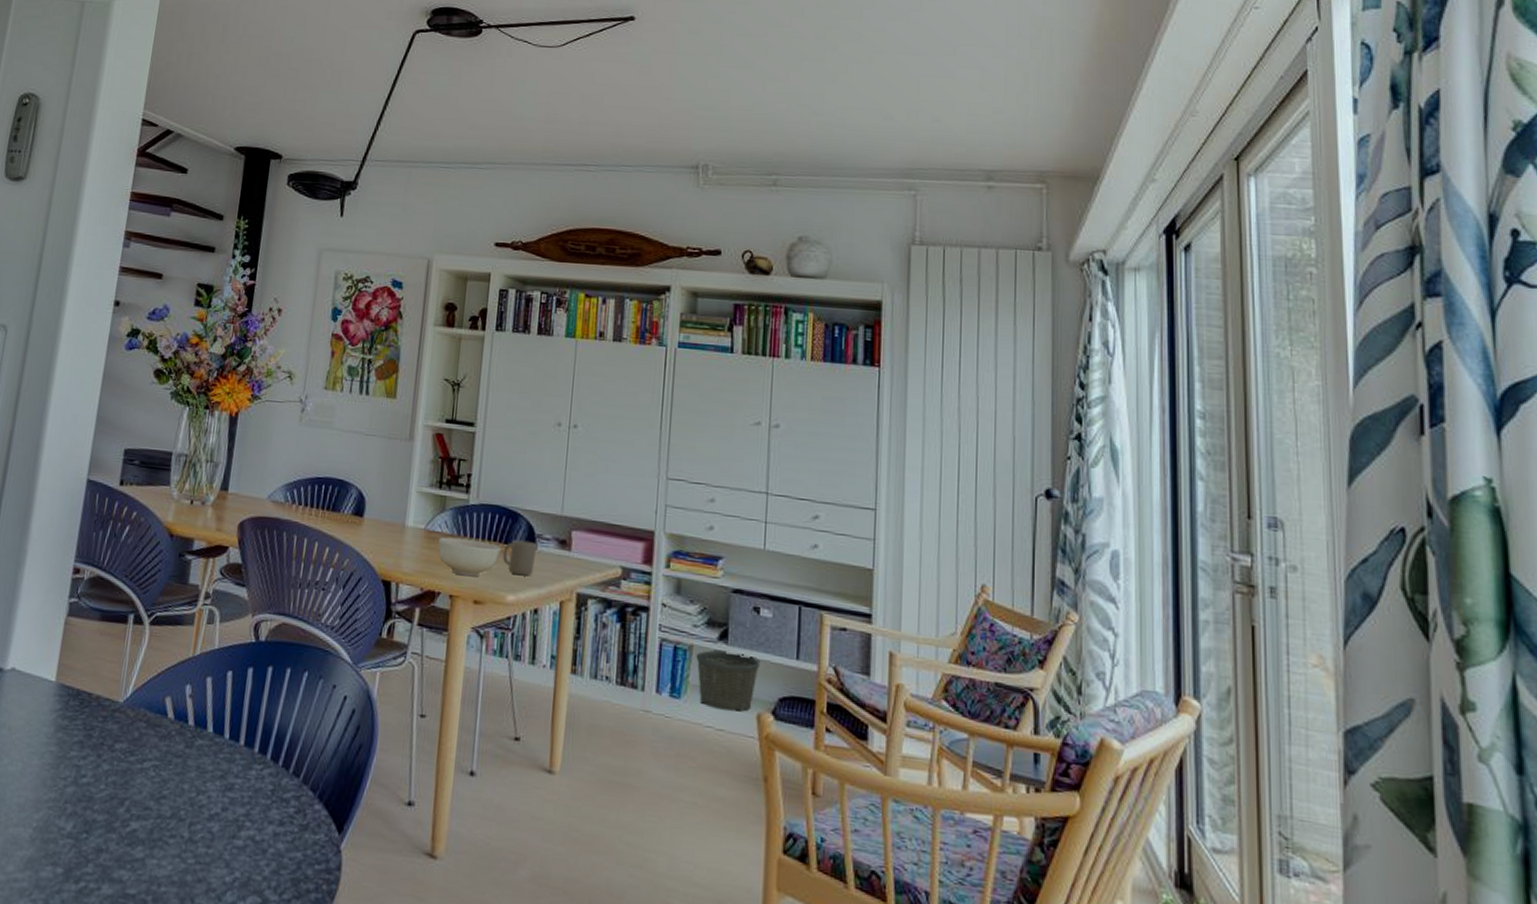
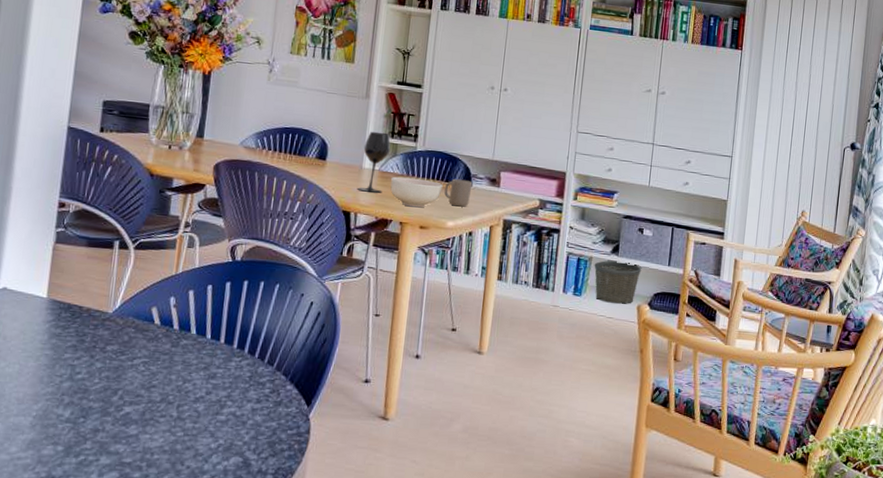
wineglass: none [399,480,438,558] -> present [357,131,391,193]

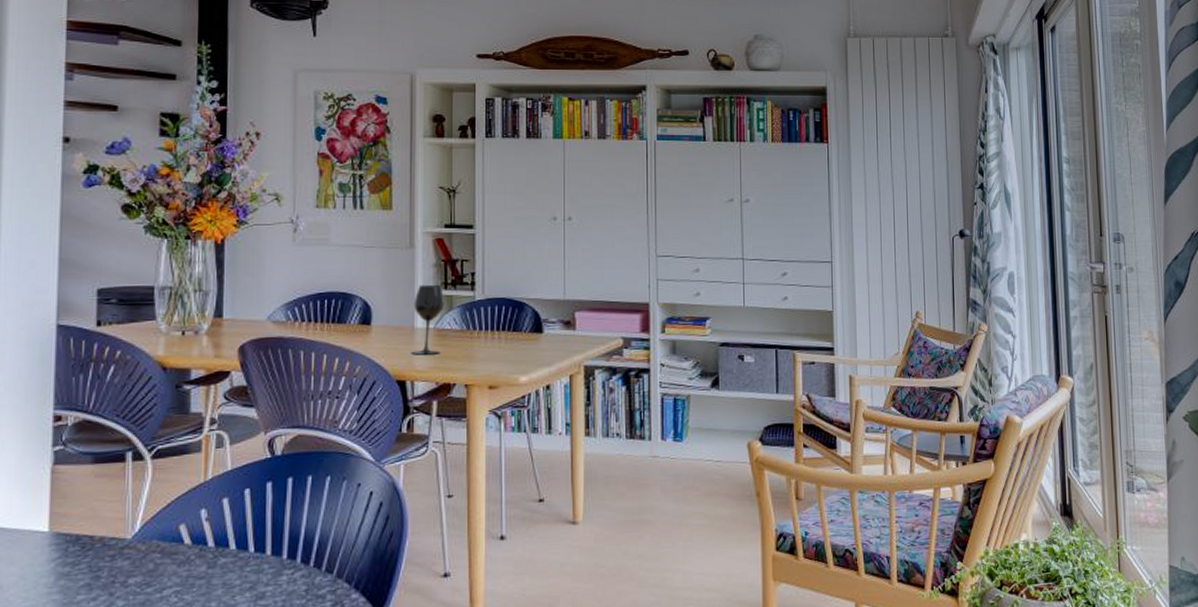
bowl: present [390,176,443,208] -> none [448,332,510,366]
cup: present [444,178,473,207] -> none [513,326,544,358]
basket: present [594,260,642,305] -> none [693,396,748,446]

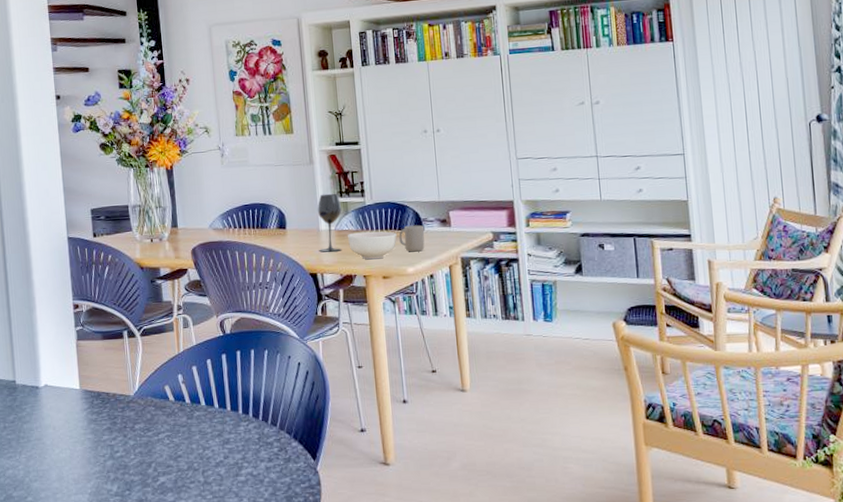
bowl: none [448,332,510,366] -> present [347,231,397,260]
cup: none [513,326,544,358] -> present [399,224,425,252]

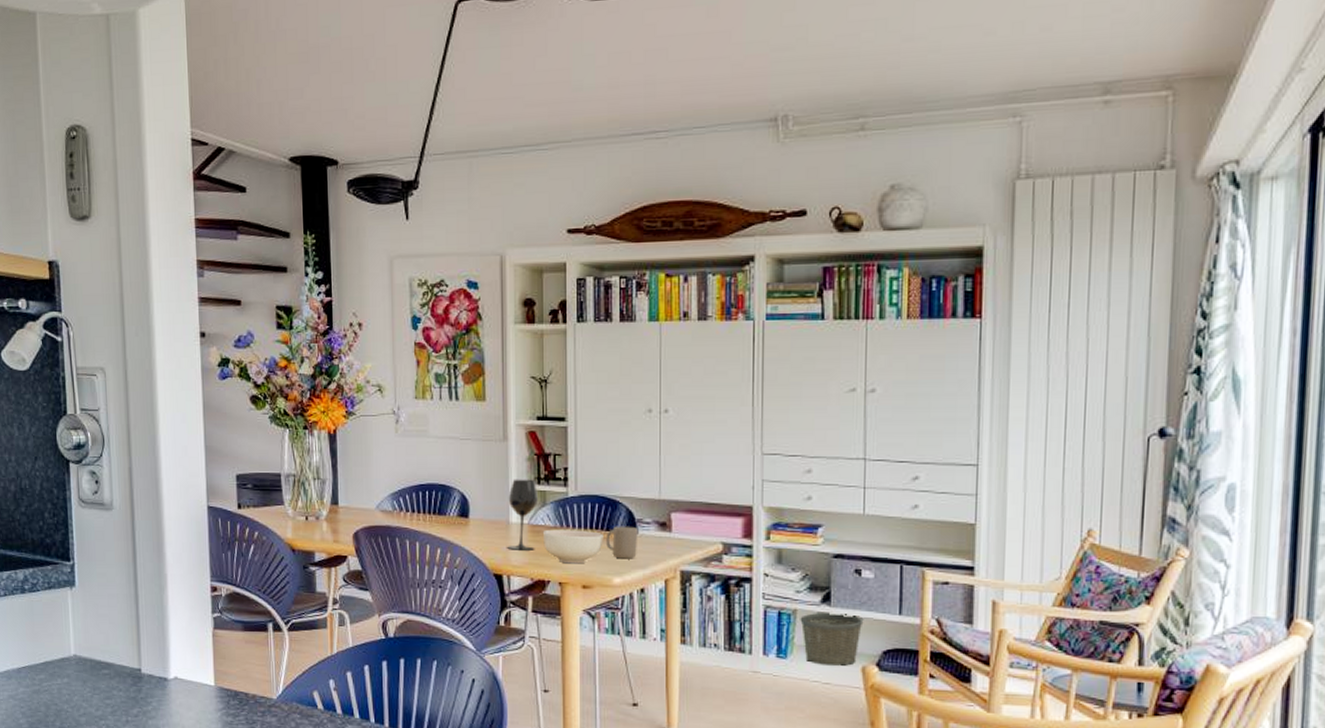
basket: none [559,281,610,325] -> present [800,613,864,667]

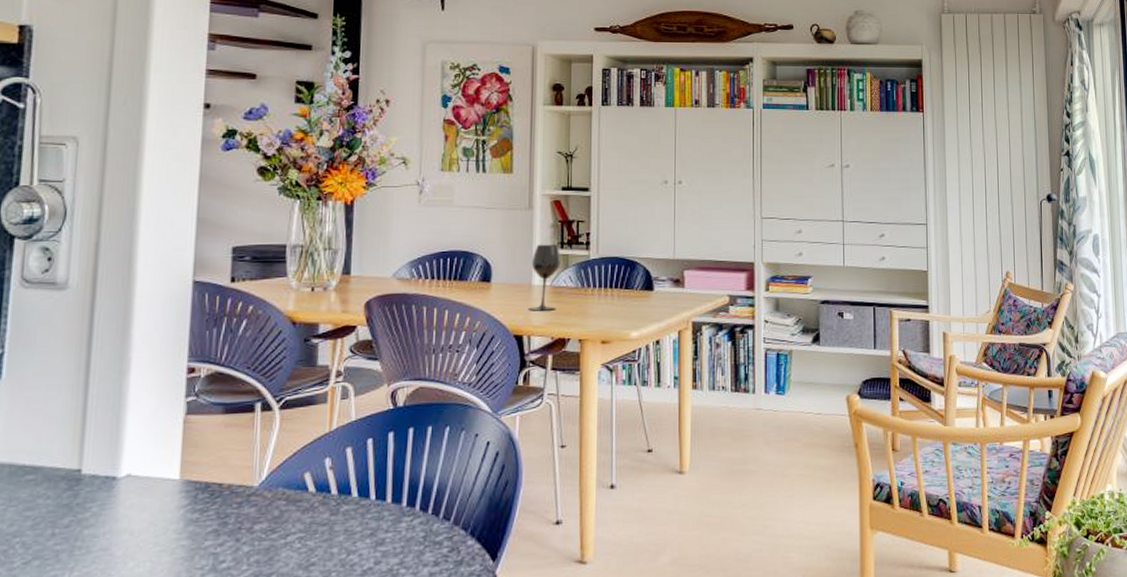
bowl: present [542,529,604,564] -> none [564,289,622,322]
cup: present [606,526,638,559] -> none [625,284,655,314]
basket: present [800,613,864,667] -> none [795,351,847,399]

